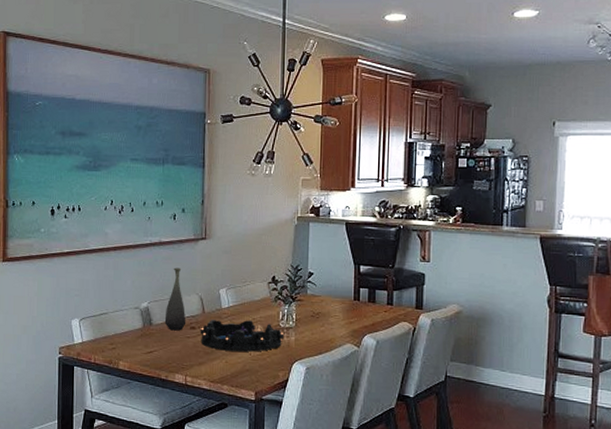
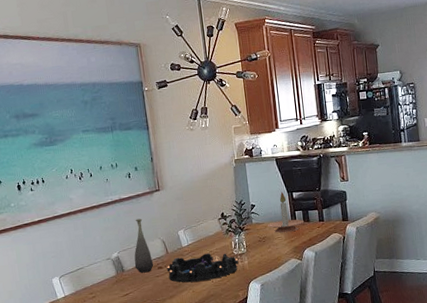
candle holder: none [324,262,369,312] -> present [267,191,304,233]

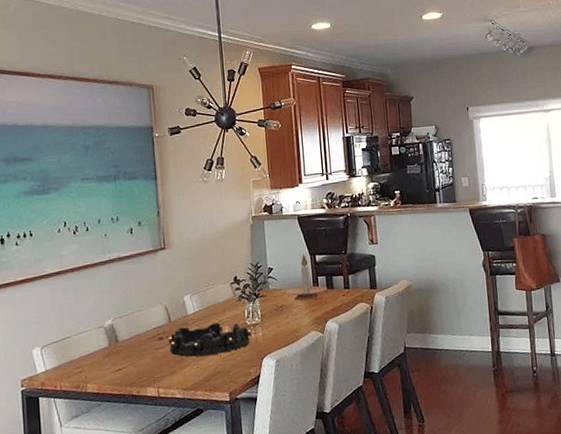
bottle: present [134,218,154,273] -> none [131,280,154,345]

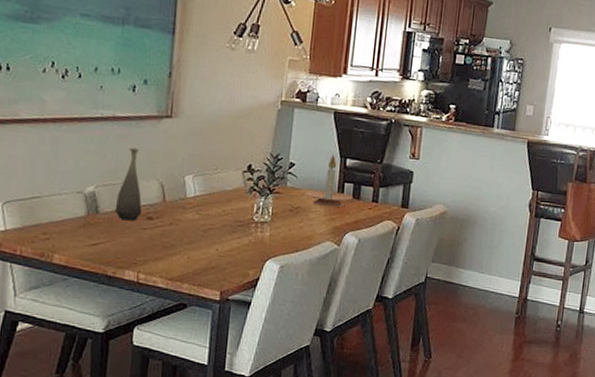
bottle: none [131,280,154,345] -> present [114,147,142,221]
decorative bowl: present [168,322,252,357] -> none [158,210,258,248]

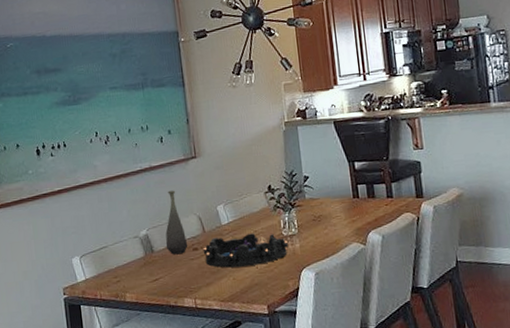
decorative bowl: none [158,210,258,248] -> present [203,233,289,268]
candle holder: present [305,154,353,208] -> none [323,161,369,211]

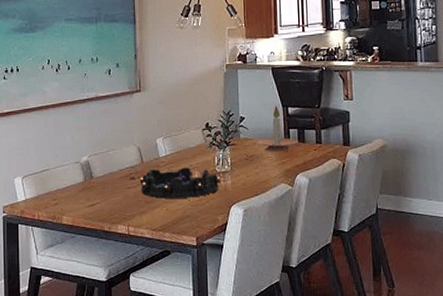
bottle: present [165,190,188,255] -> none [105,120,126,182]
candle holder: none [323,161,369,211] -> present [256,105,299,153]

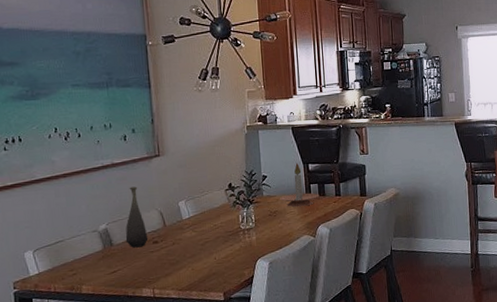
bottle: none [105,120,126,182] -> present [125,186,148,248]
decorative bowl: present [139,167,221,199] -> none [163,227,246,259]

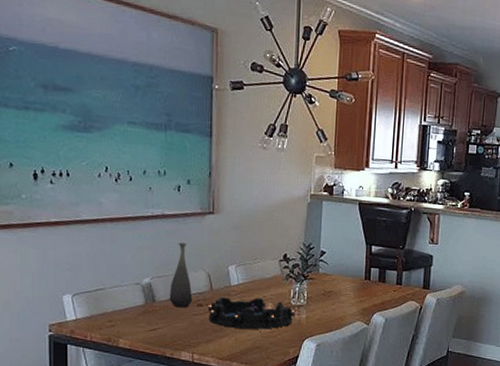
decorative bowl: none [163,227,246,259] -> present [207,297,296,329]
candle holder: present [279,162,320,208] -> none [335,242,379,291]

